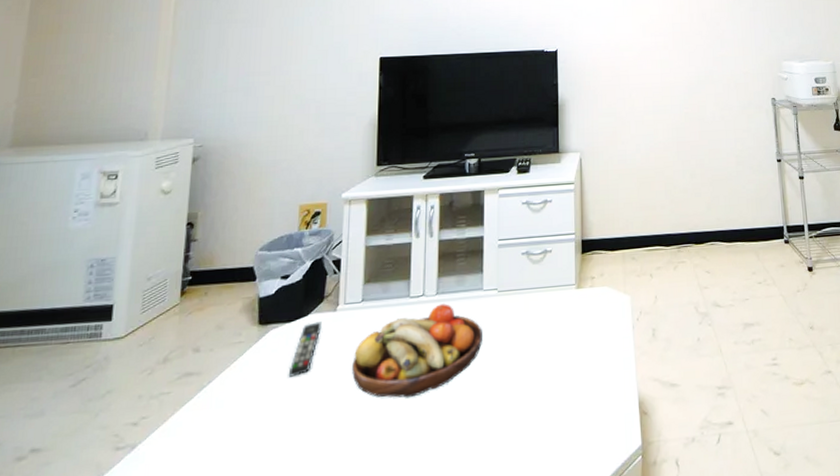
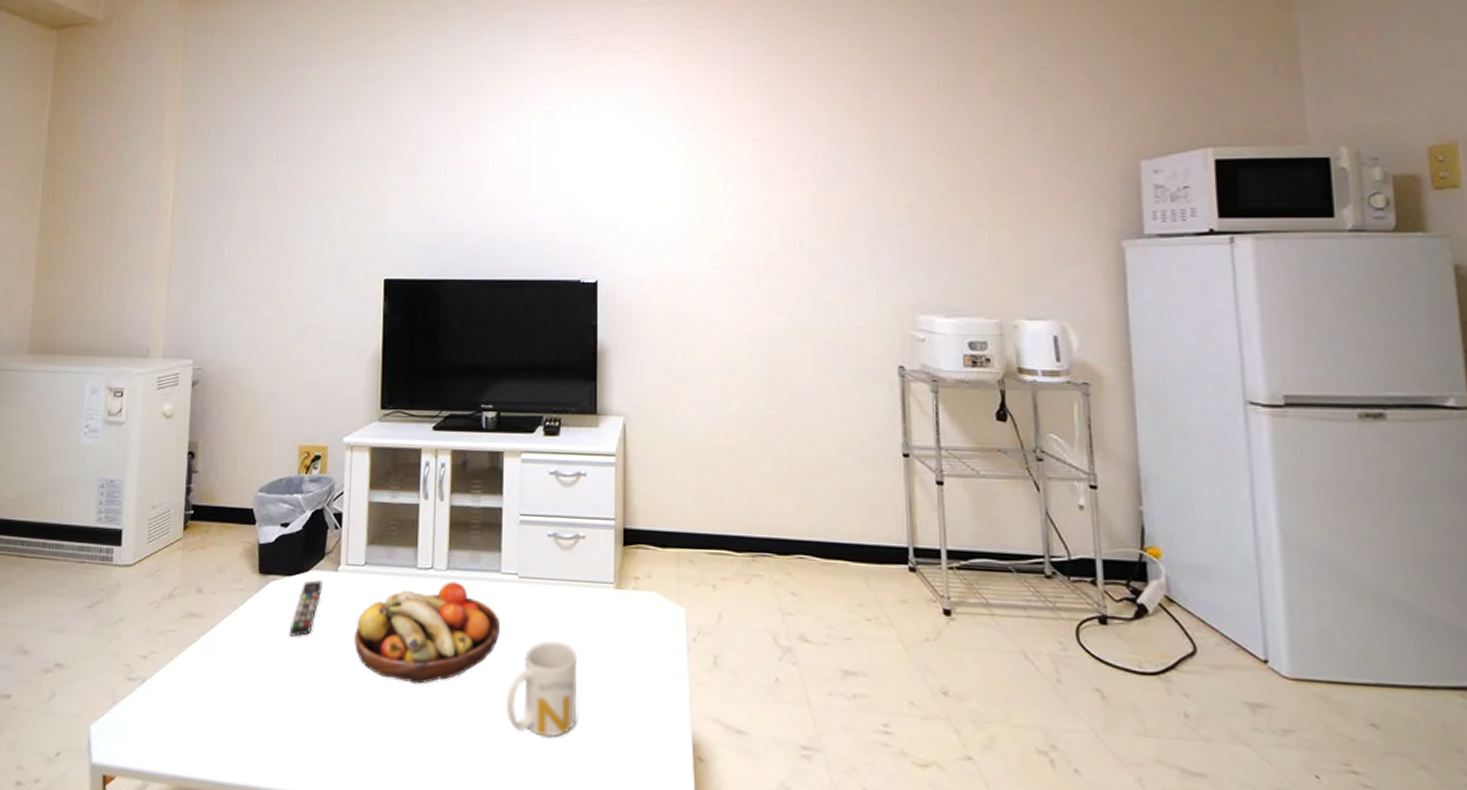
mug: none [490,339,547,421] -> present [507,641,576,737]

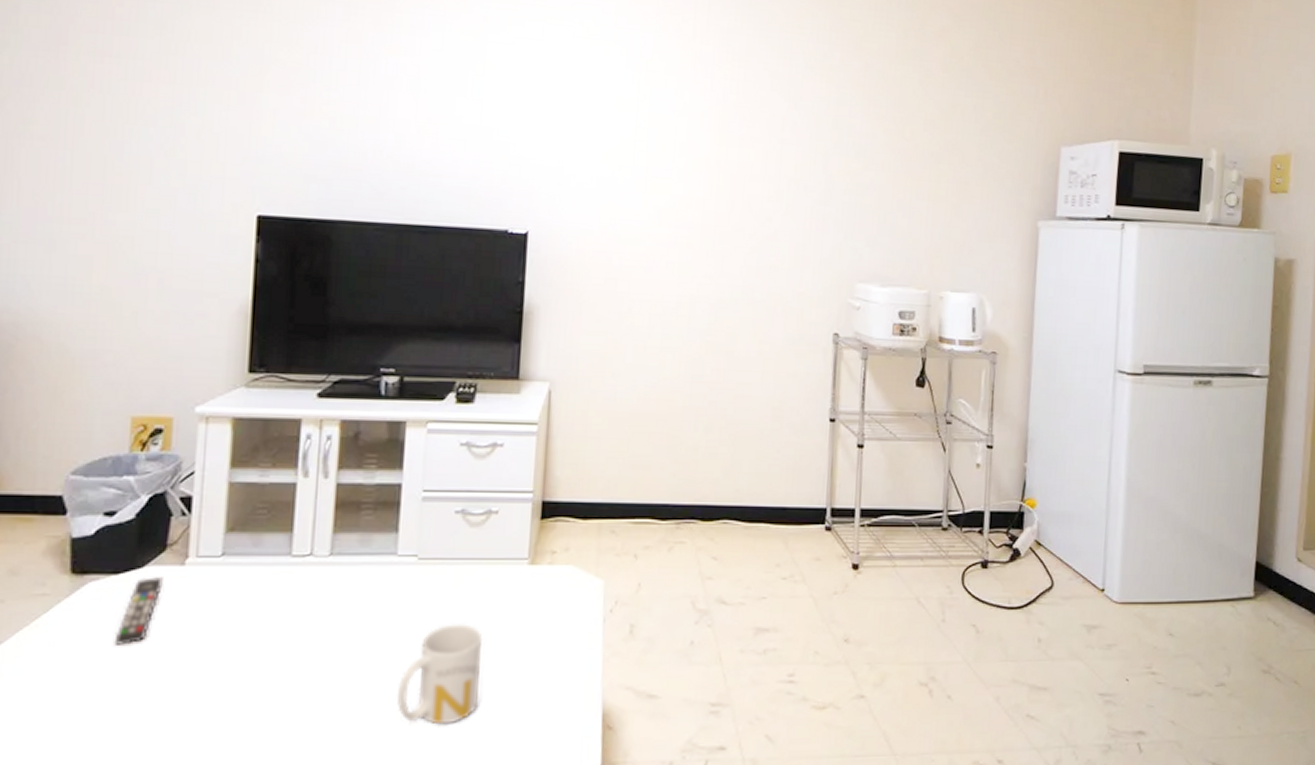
fruit bowl: present [354,581,501,684] -> none [206,568,394,685]

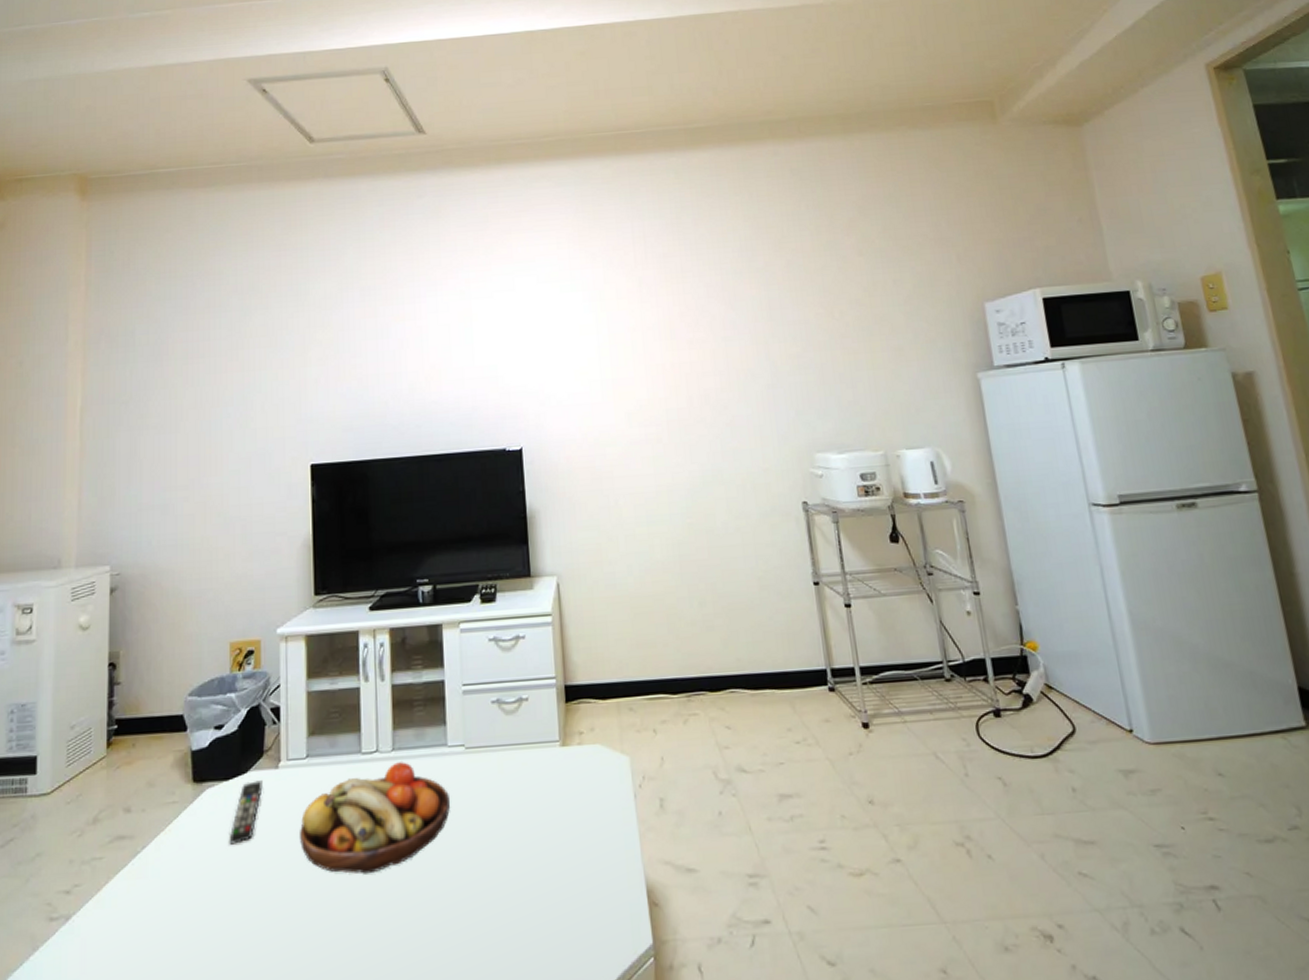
fruit bowl: none [206,568,394,685] -> present [300,762,451,874]
mug: present [398,624,482,725] -> none [462,807,532,907]

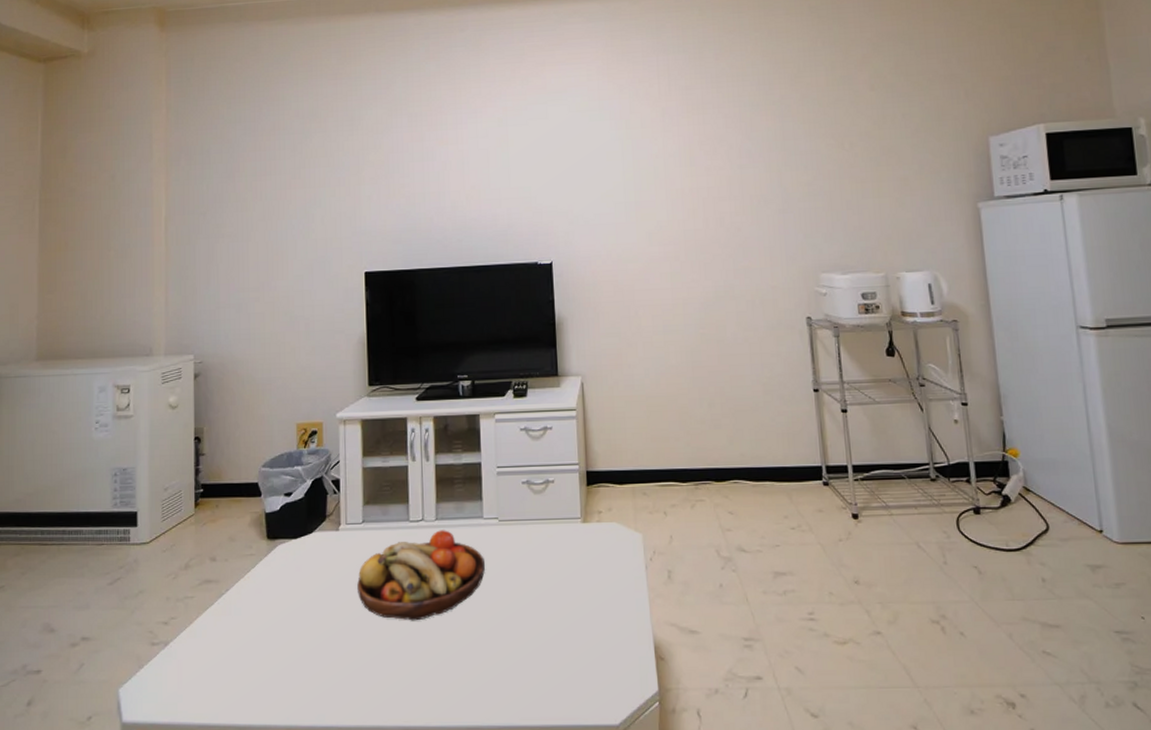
remote control: present [229,780,263,845] -> none [298,540,326,591]

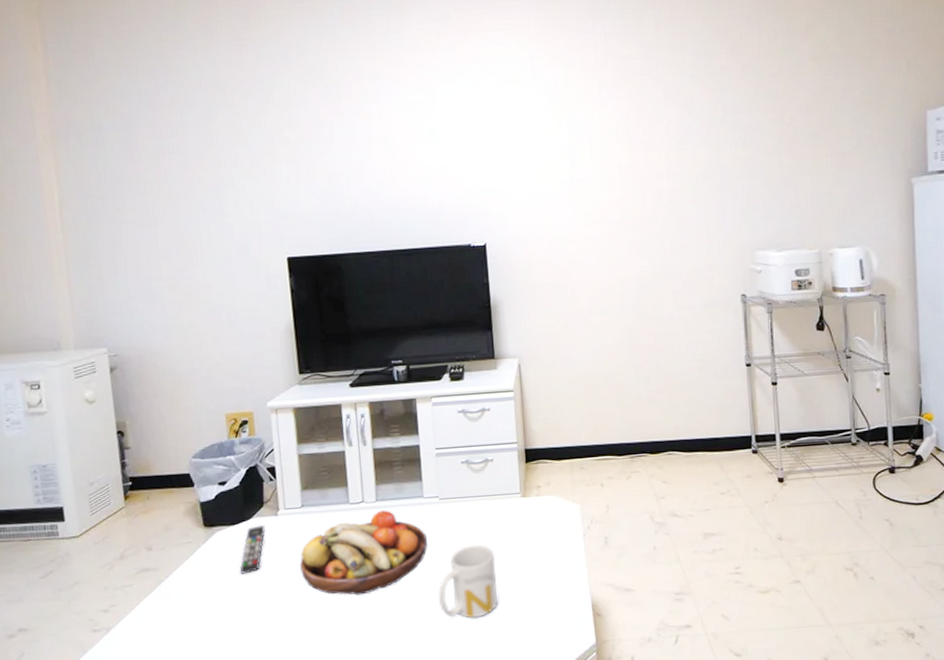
remote control: none [298,540,326,591] -> present [240,525,266,574]
mug: none [495,572,555,654] -> present [439,544,497,618]

